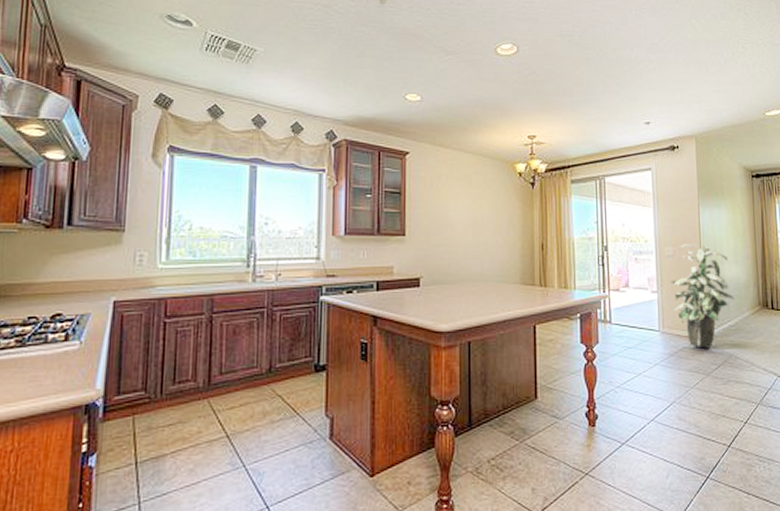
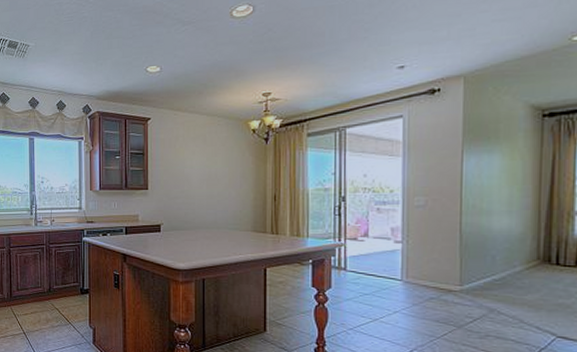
indoor plant: present [669,243,734,349] -> none [417,192,503,301]

